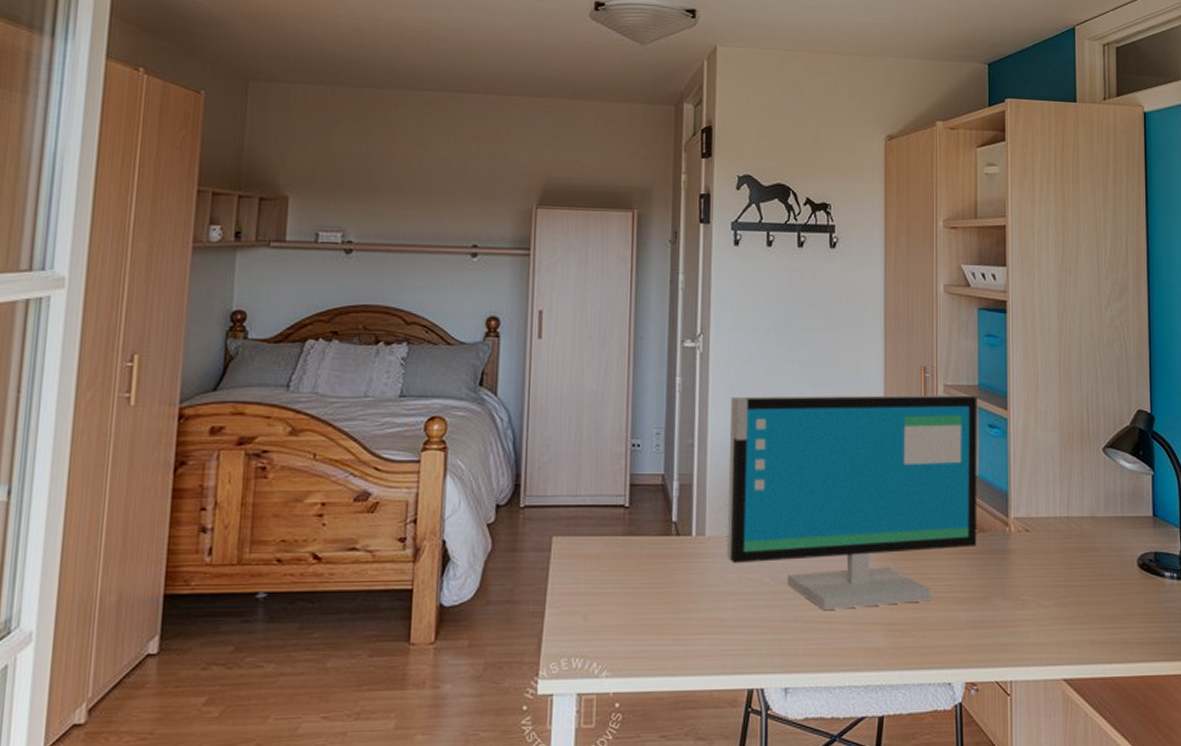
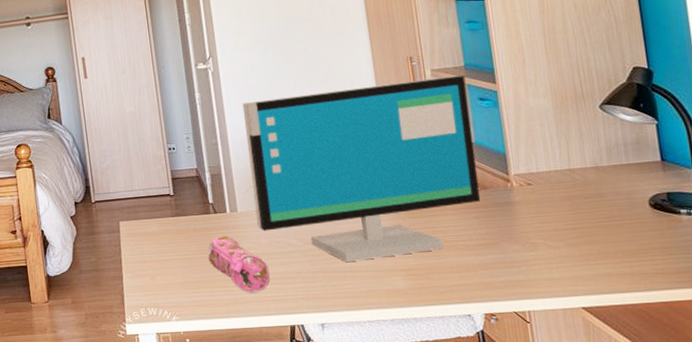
pencil case: none [659,566,732,643] -> present [207,236,270,293]

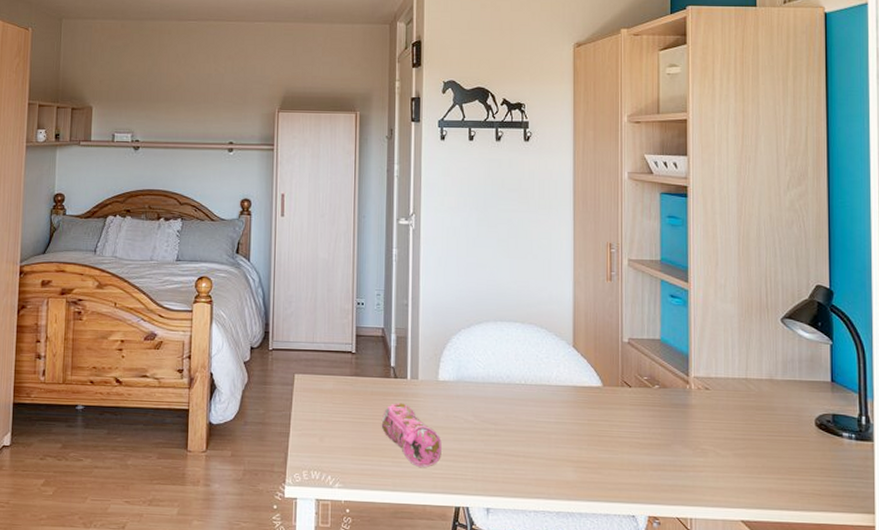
computer monitor: present [242,75,481,262] -> none [436,265,660,447]

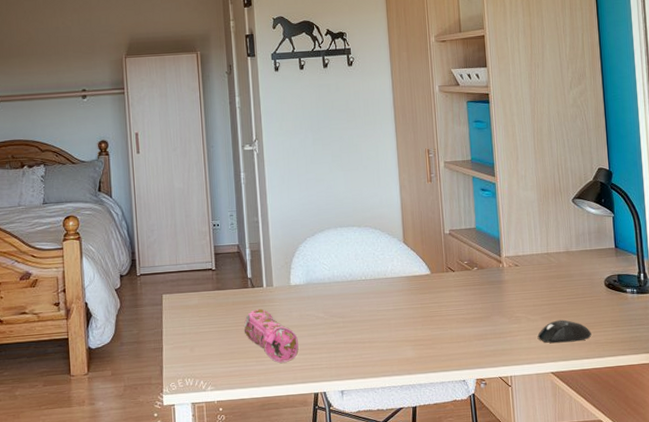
mouse: none [727,459,795,488] -> present [537,319,592,343]

